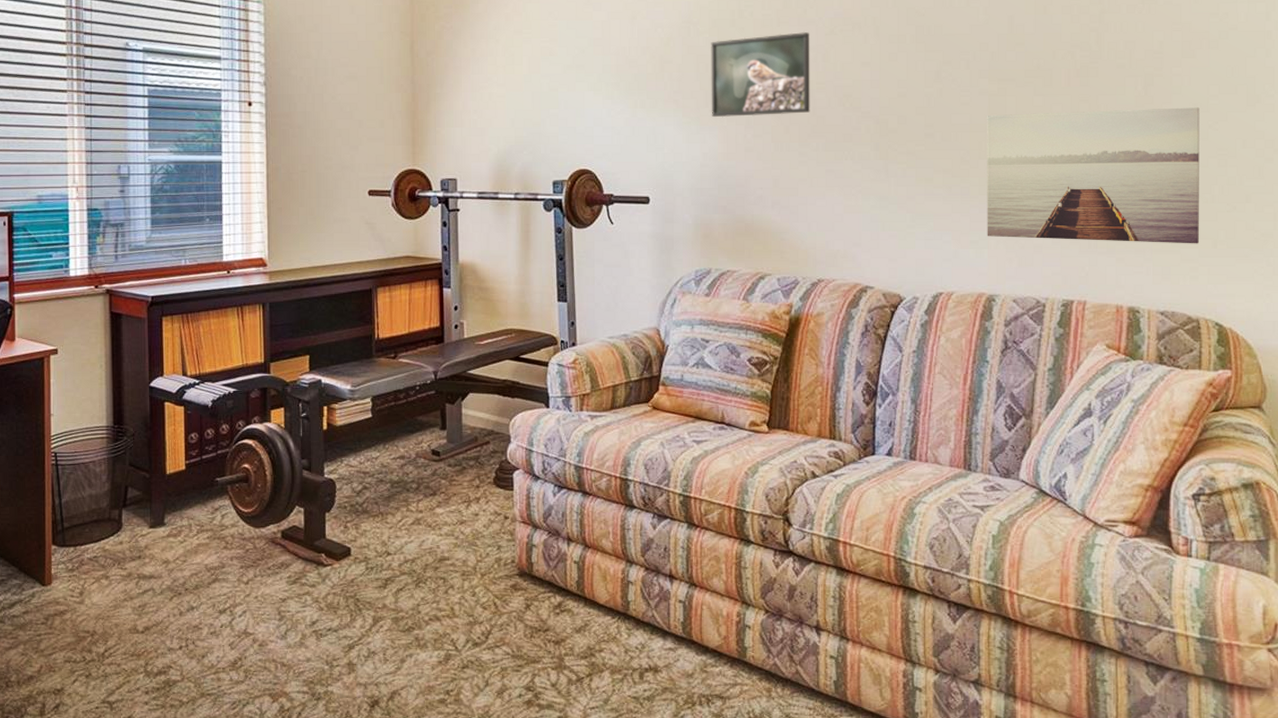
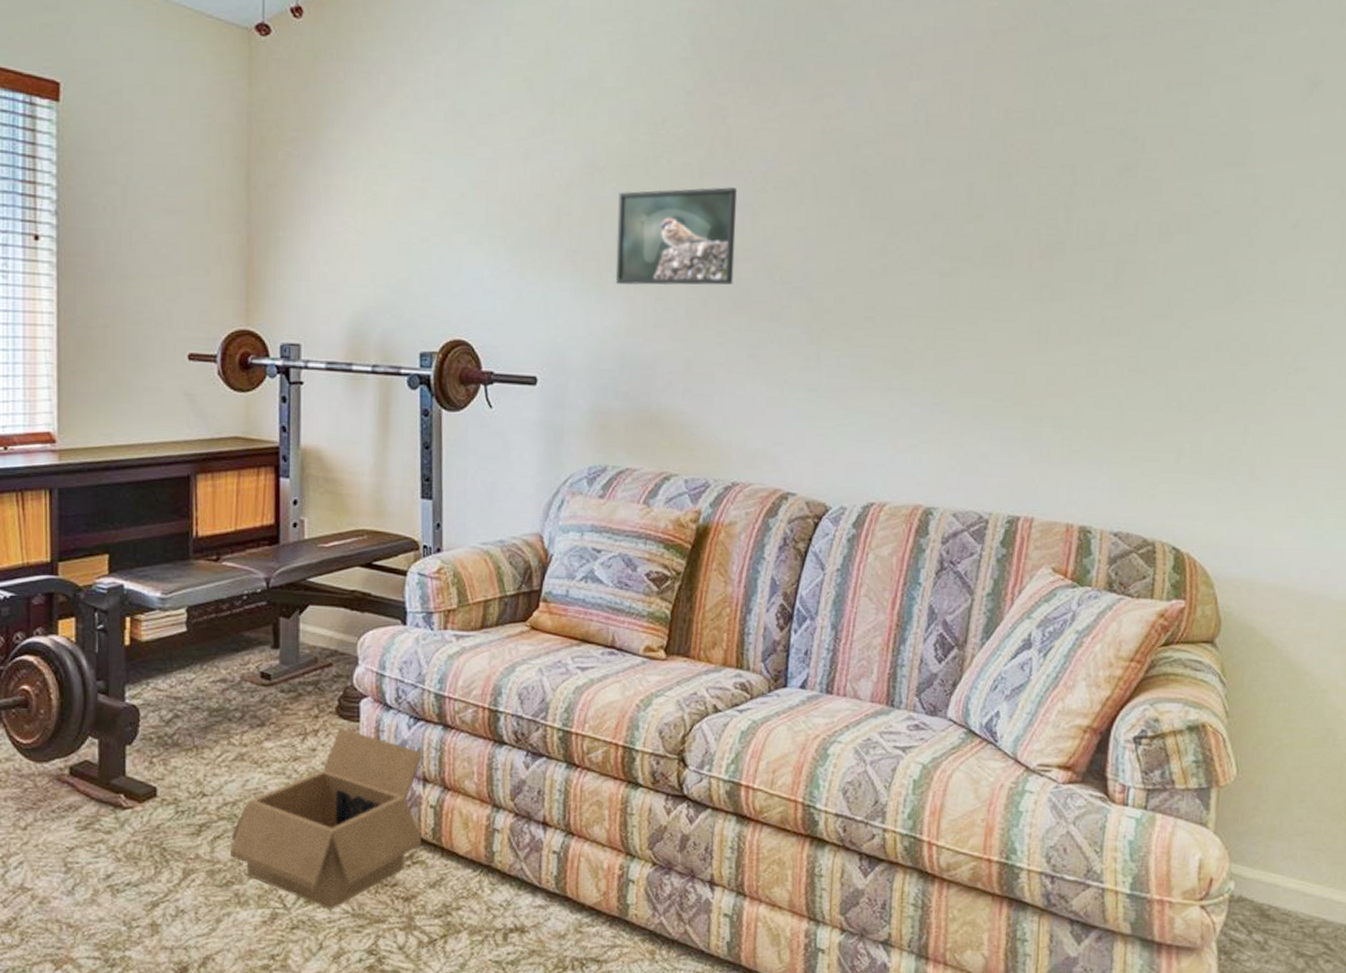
box: none [410,496,567,651] -> present [229,728,422,909]
wall art: present [987,107,1200,244] -> none [928,298,1174,458]

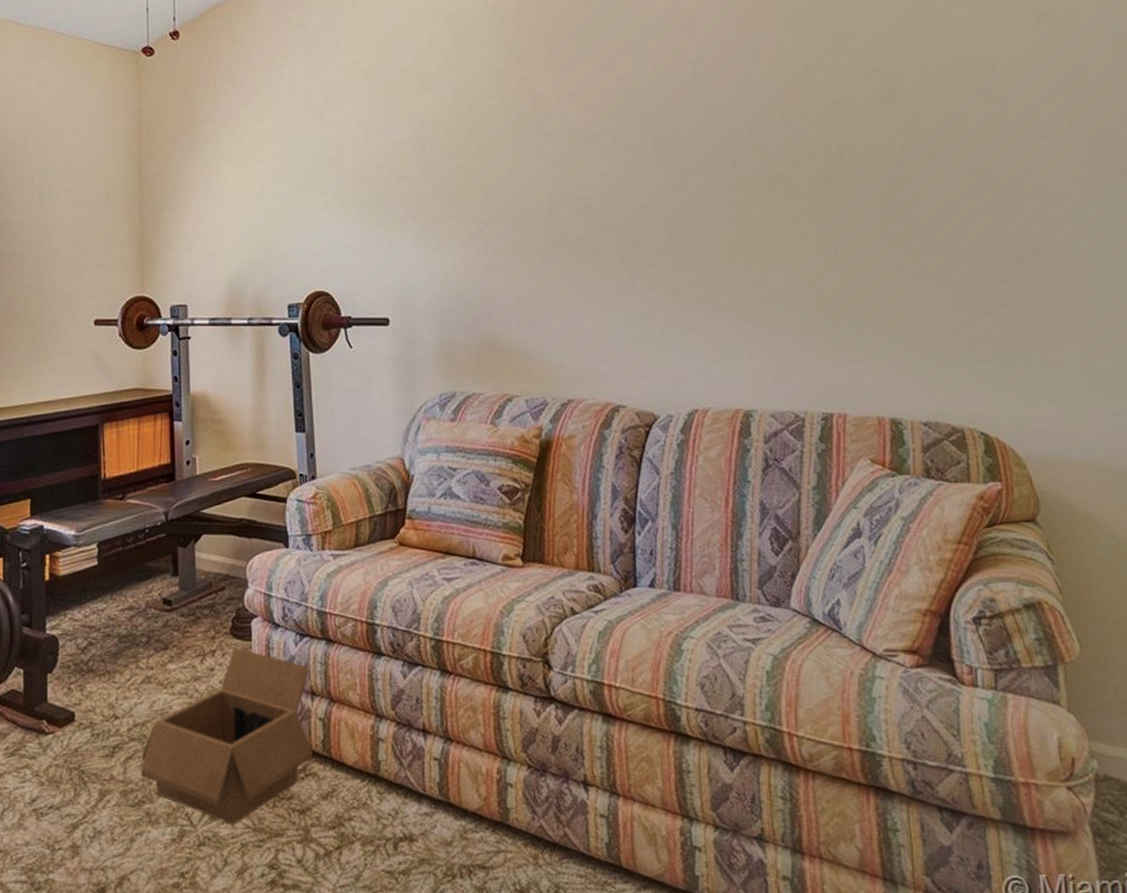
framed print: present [615,187,737,286] -> none [447,144,552,234]

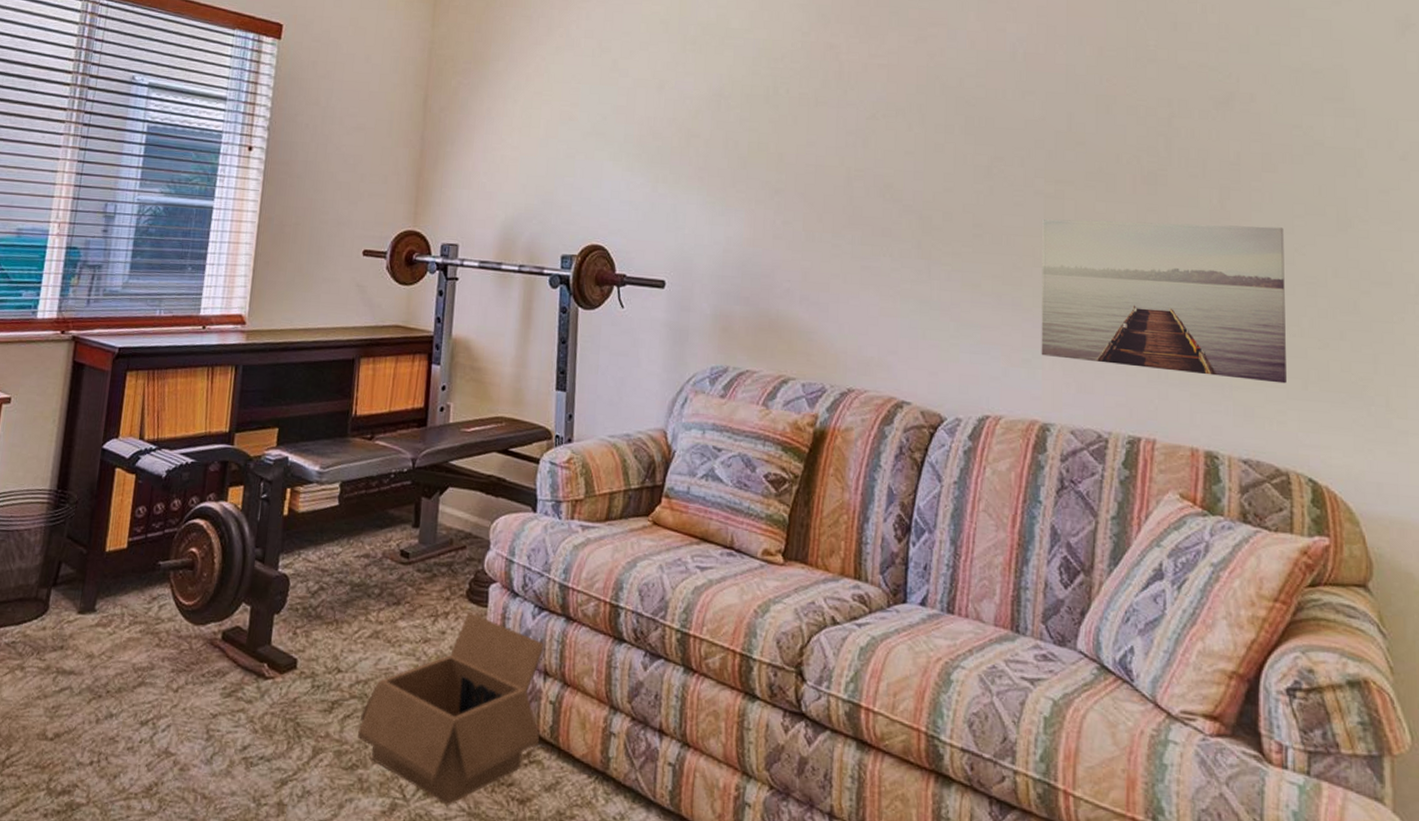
wall art: none [732,210,957,351] -> present [1041,219,1286,384]

